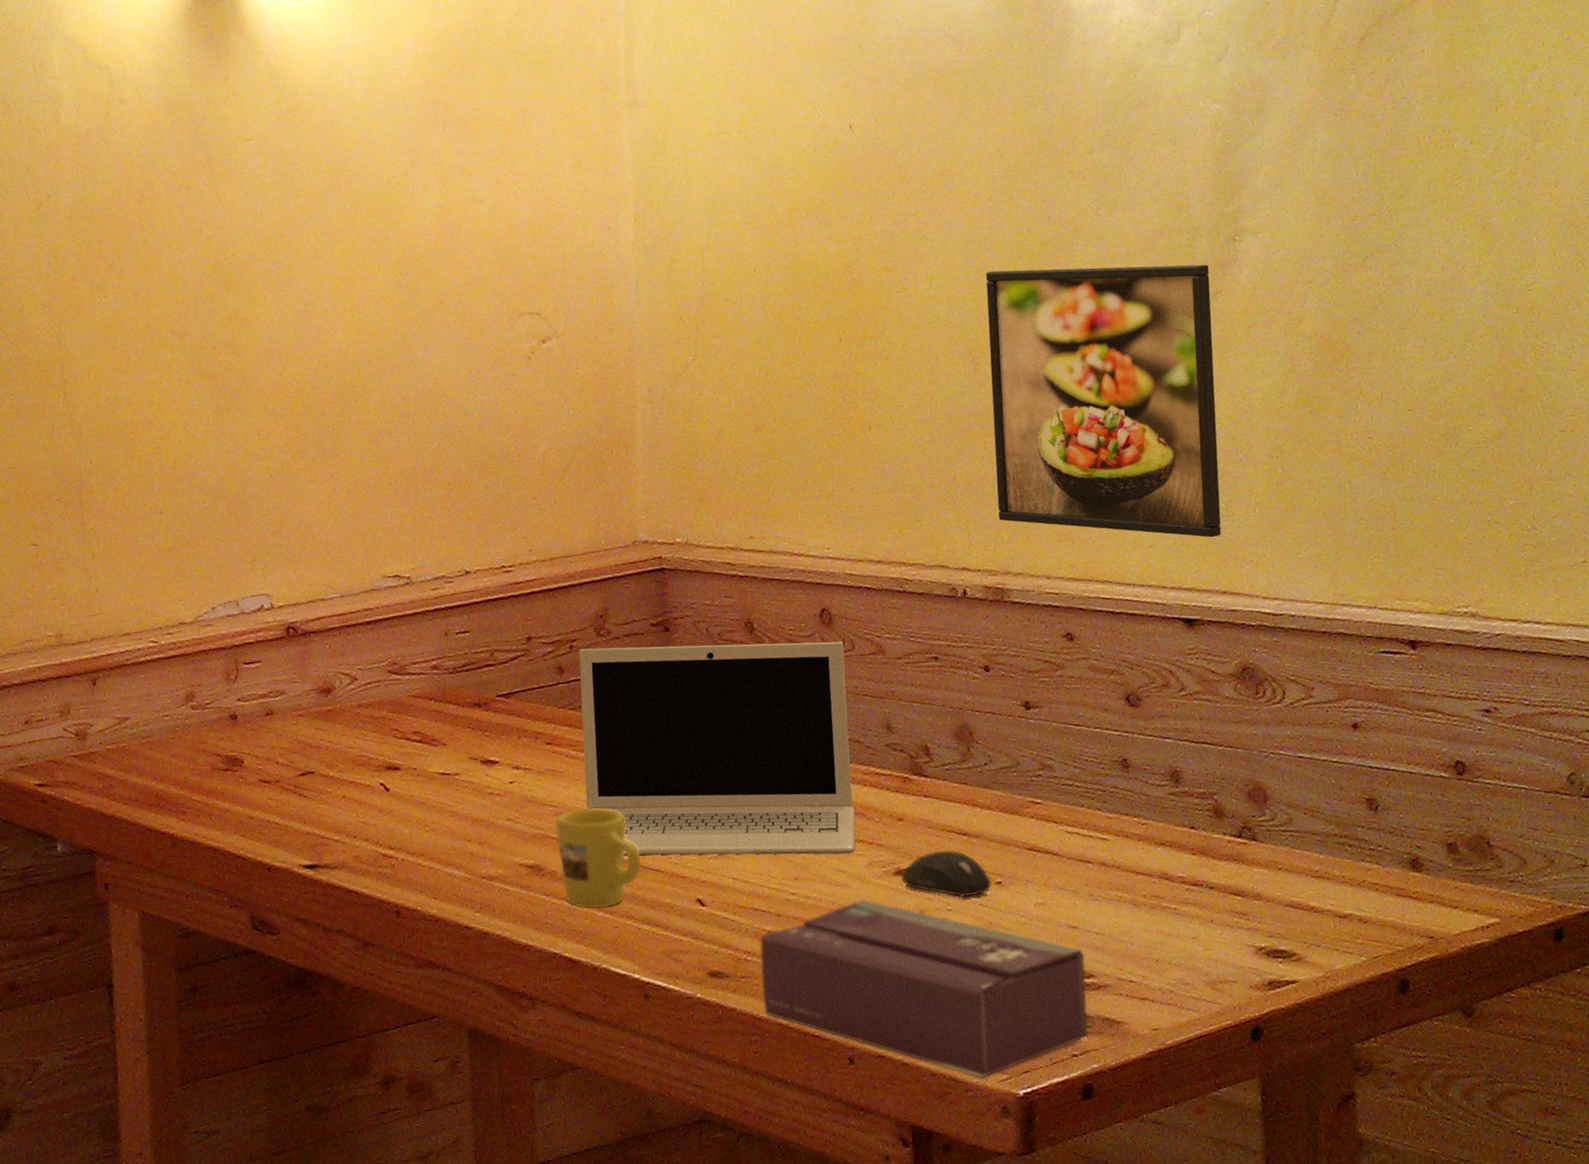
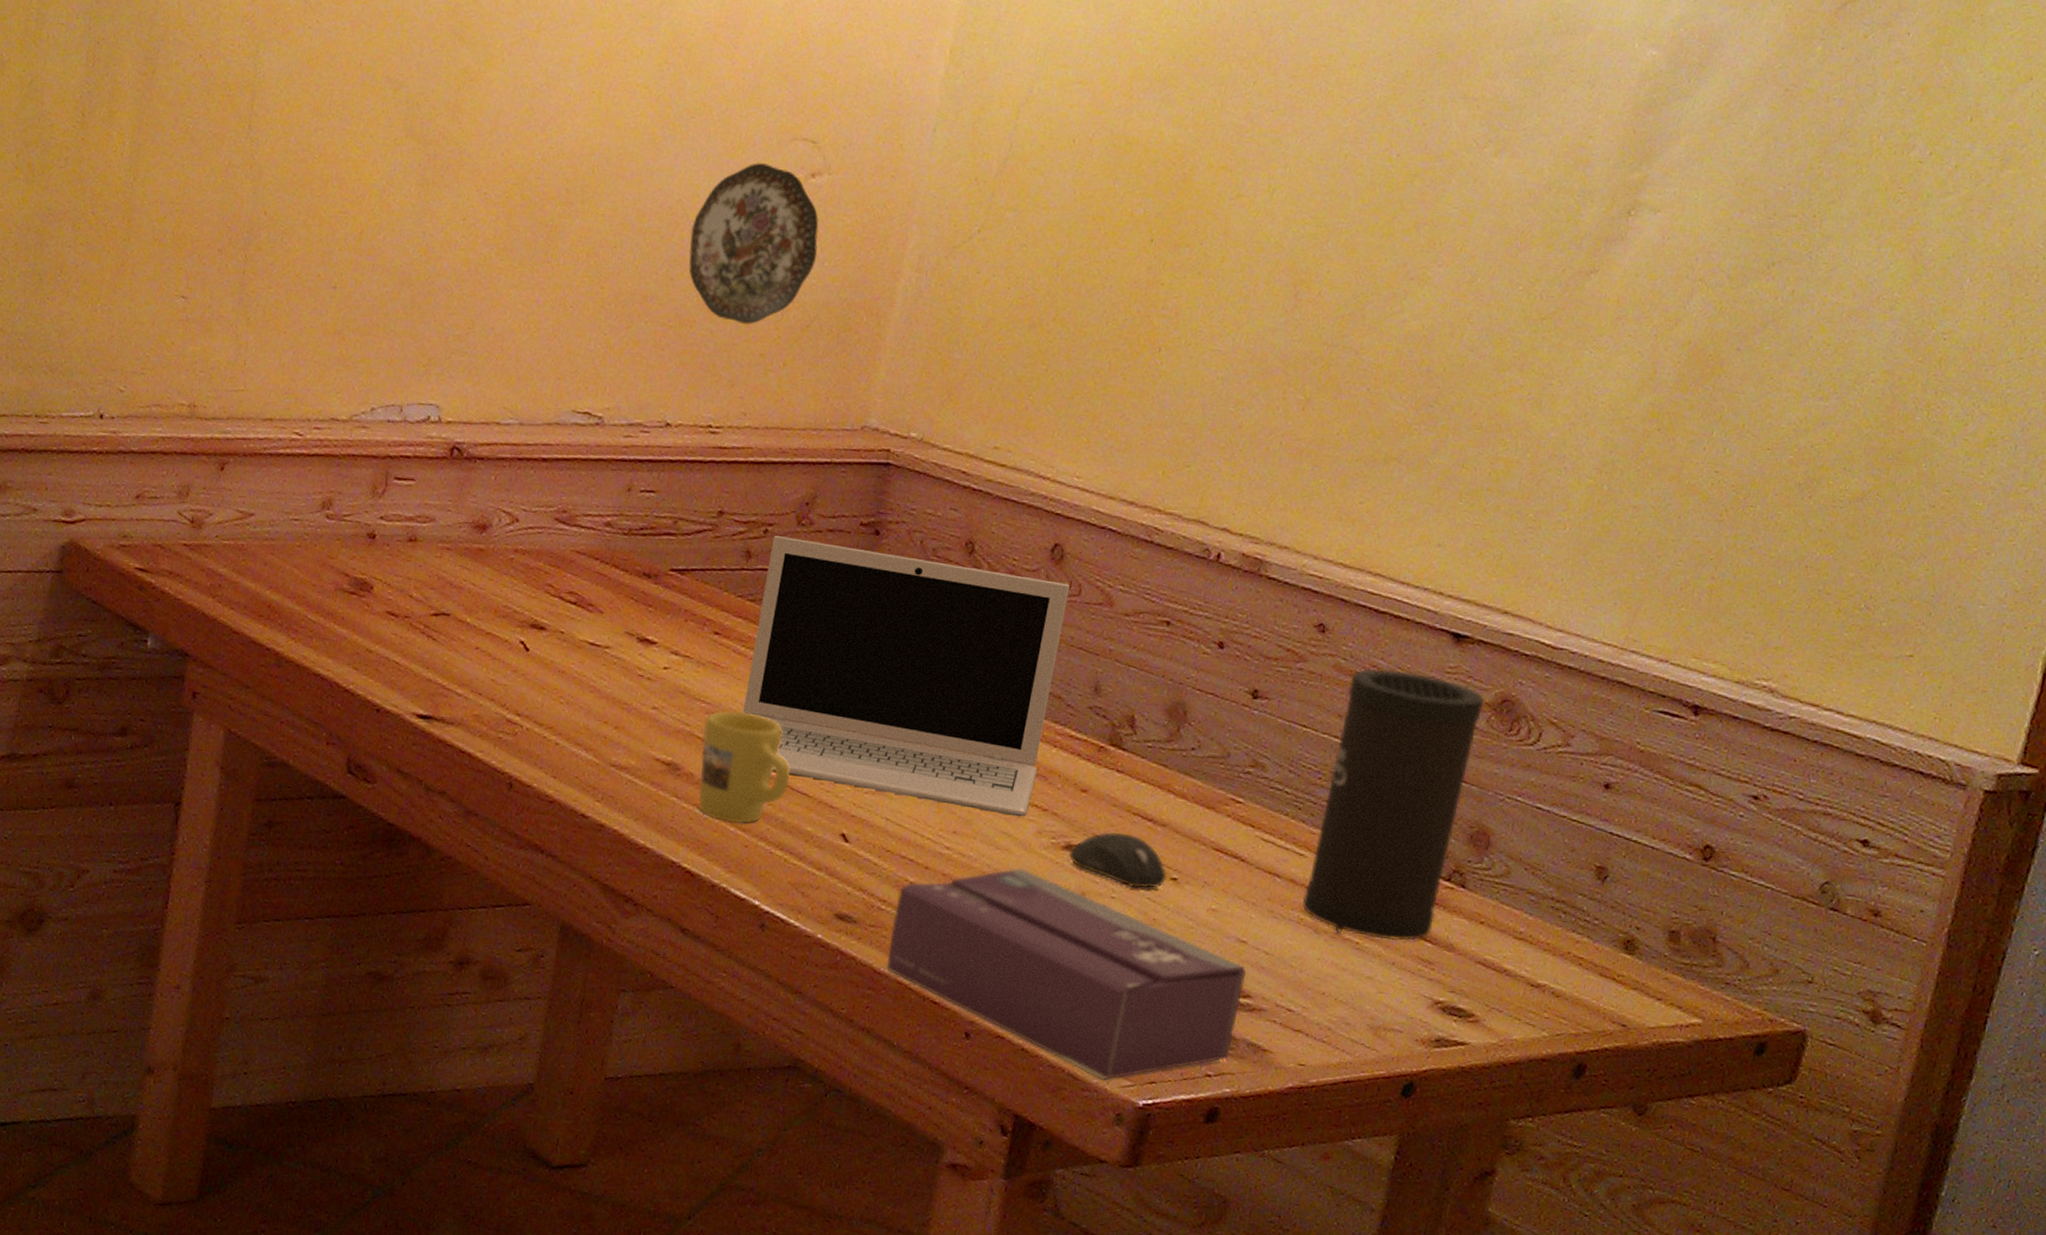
decorative plate: none [451,339,562,476] -> present [689,163,819,325]
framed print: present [986,264,1222,538] -> none [1277,194,1591,549]
speaker: none [1106,659,1238,904] -> present [1301,668,1484,941]

